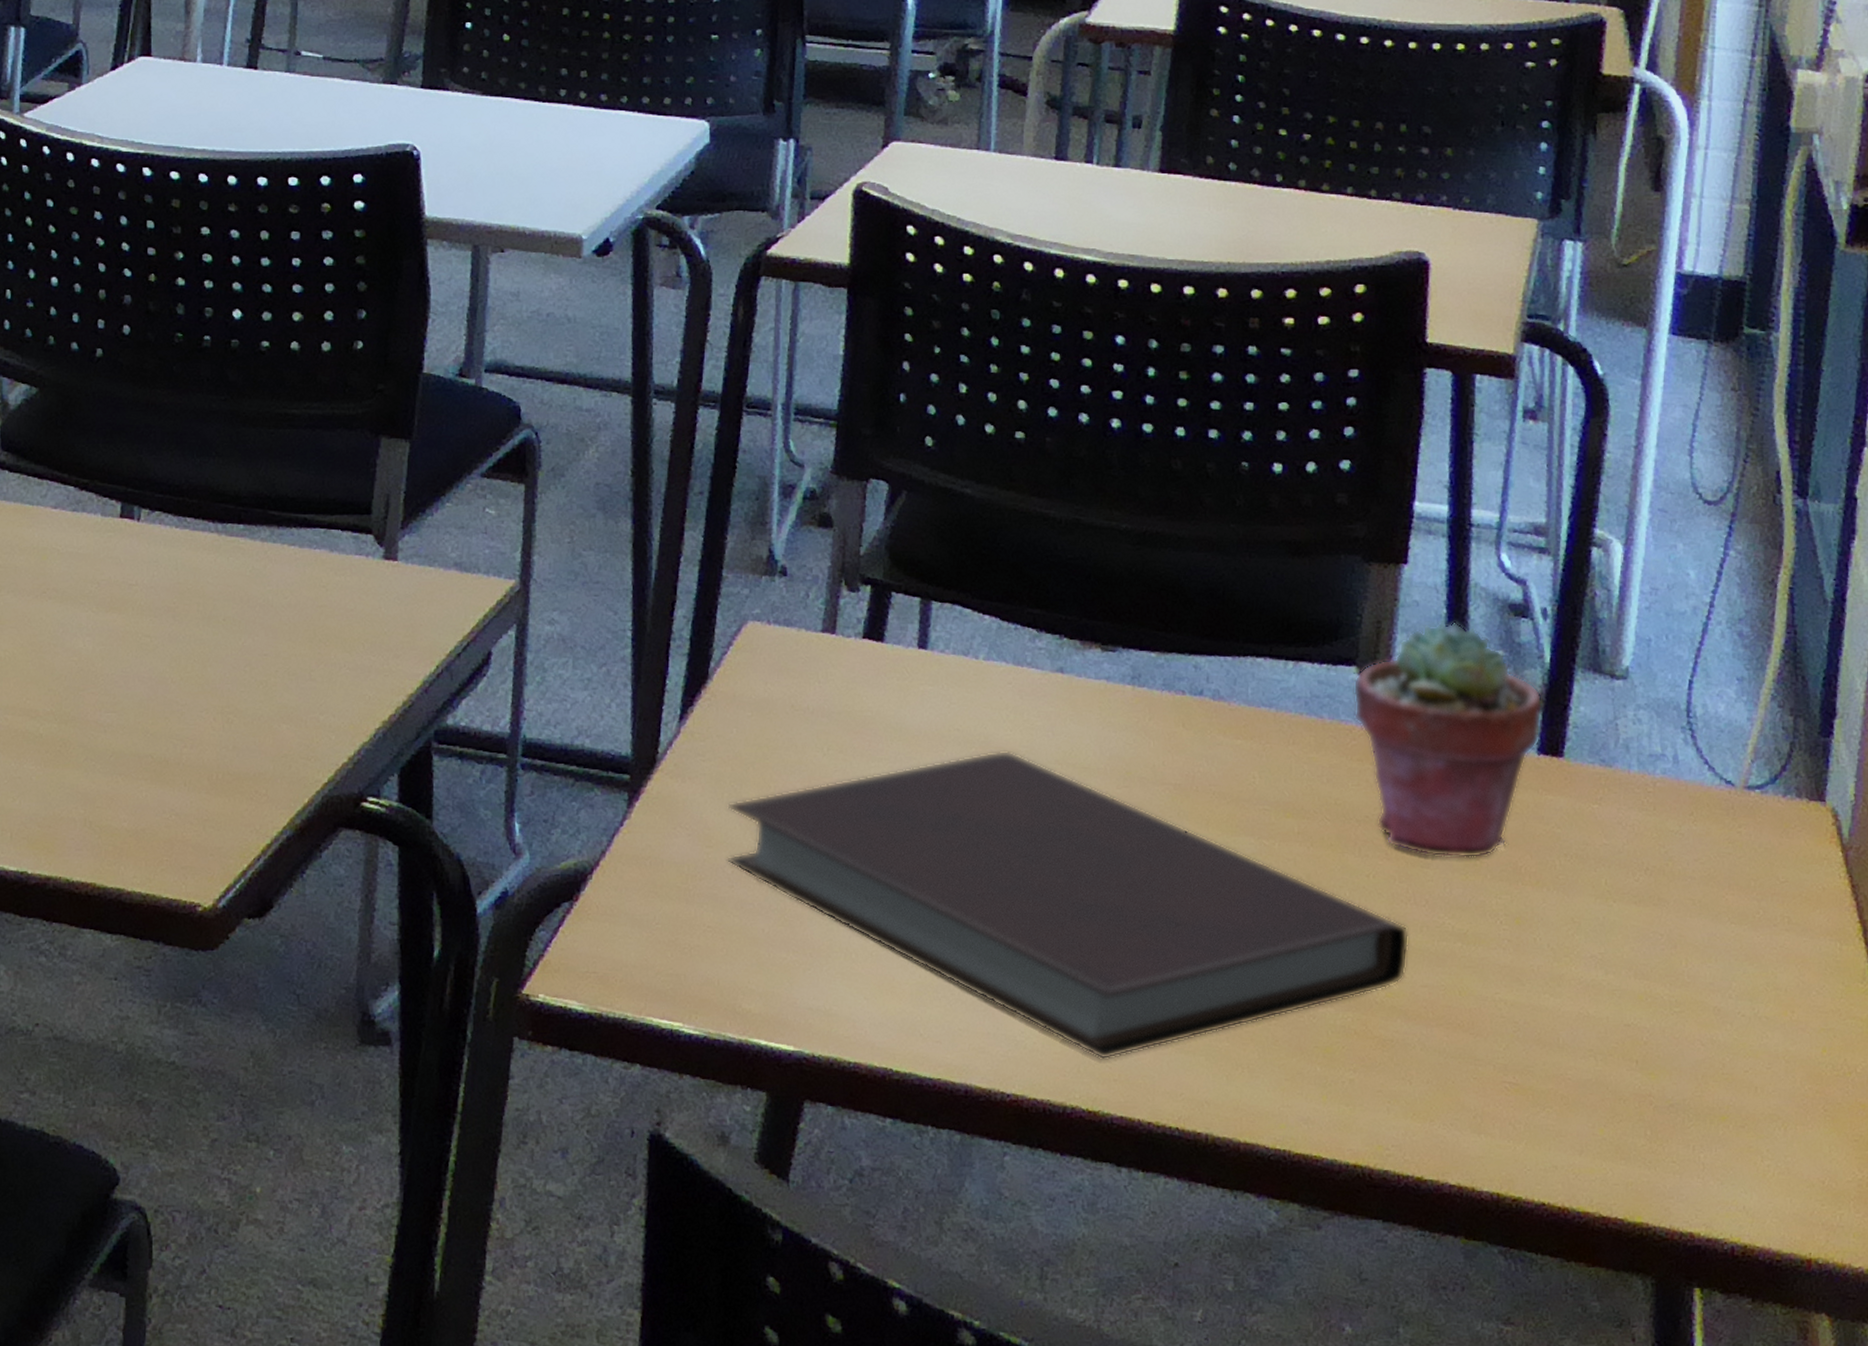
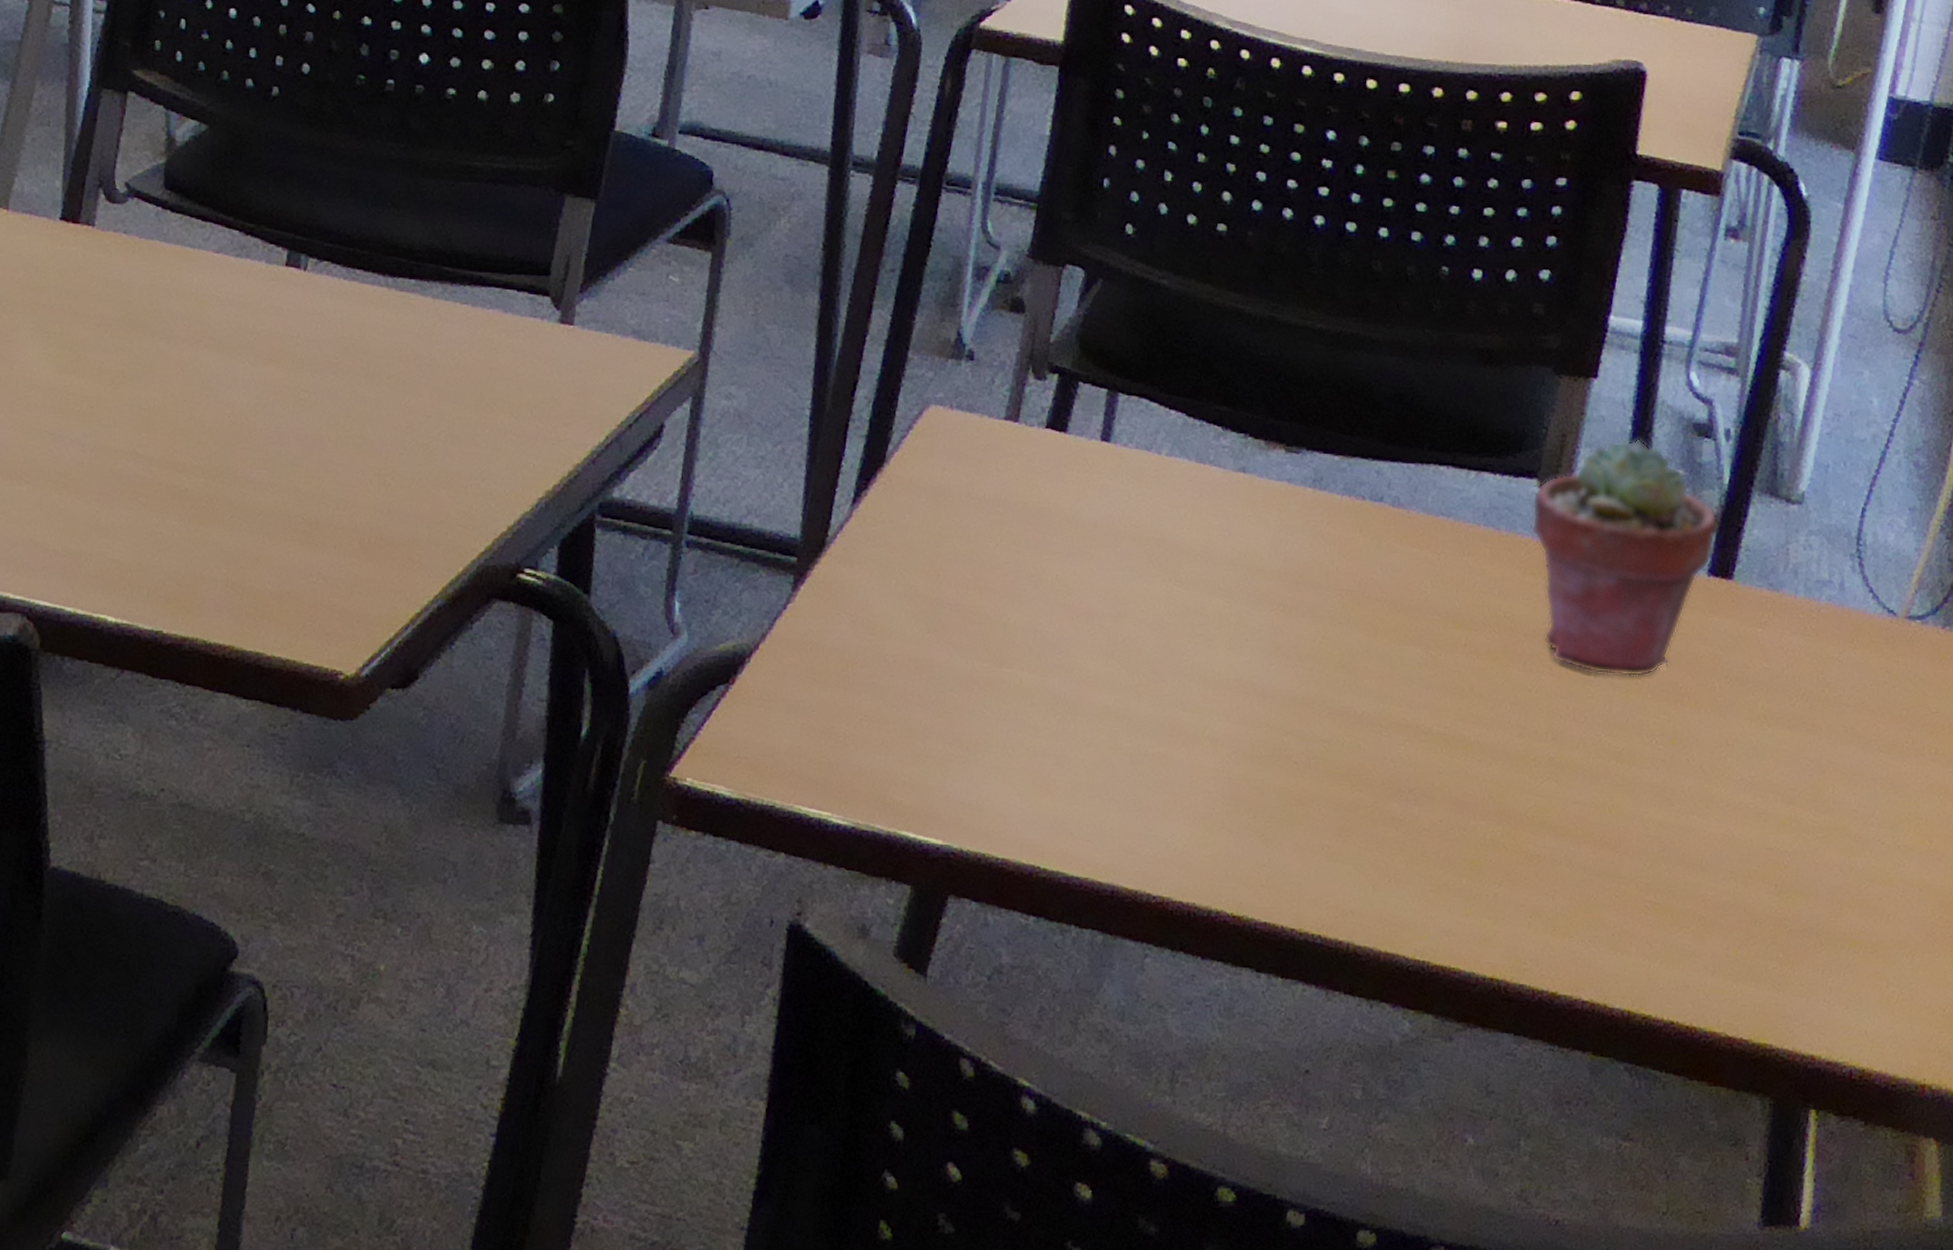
notebook: present [727,750,1409,1060] -> none [889,548,1566,865]

